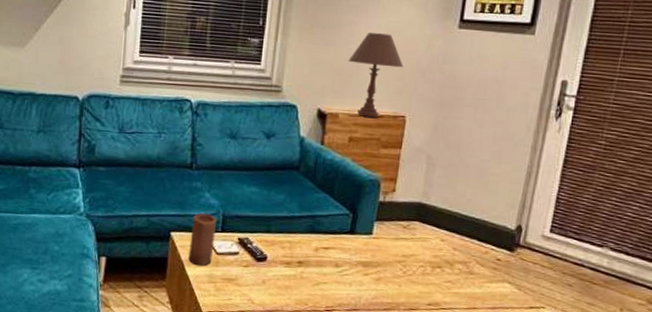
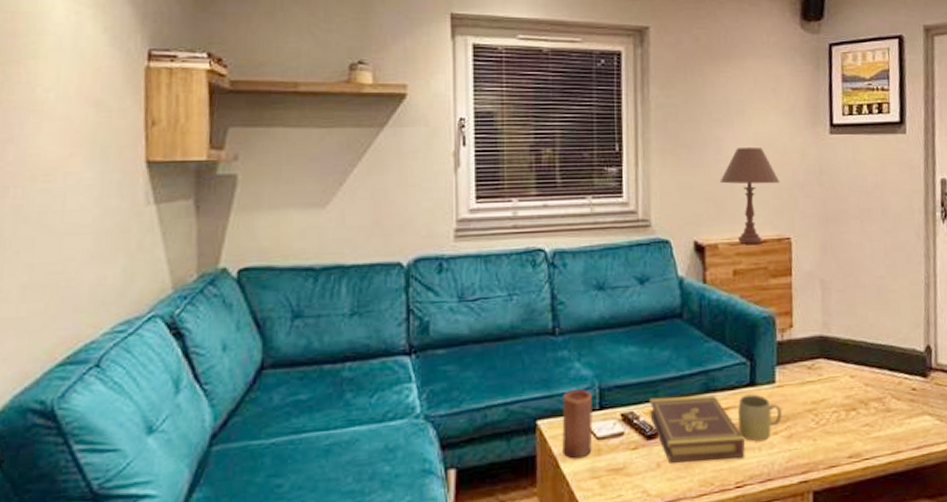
book: none [261,229,339,290] -> present [649,395,745,463]
mug: none [335,240,375,279] -> present [737,394,782,442]

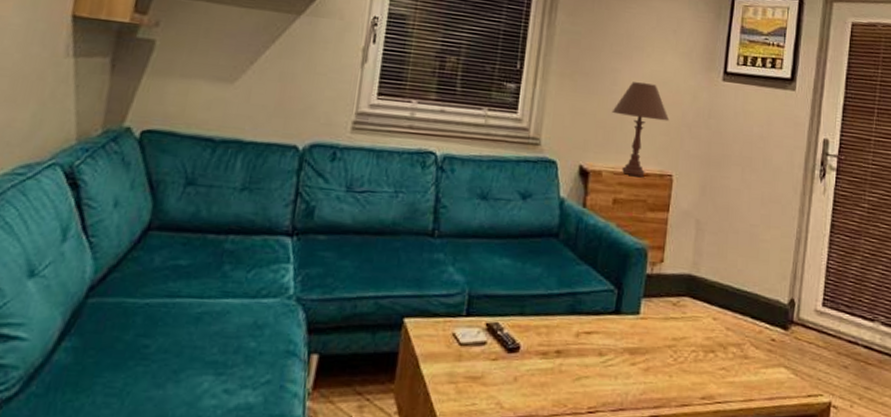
candle: present [562,389,593,459] -> none [424,293,461,362]
book: present [649,395,745,463] -> none [514,311,602,385]
mug: present [737,394,782,442] -> none [598,321,642,370]

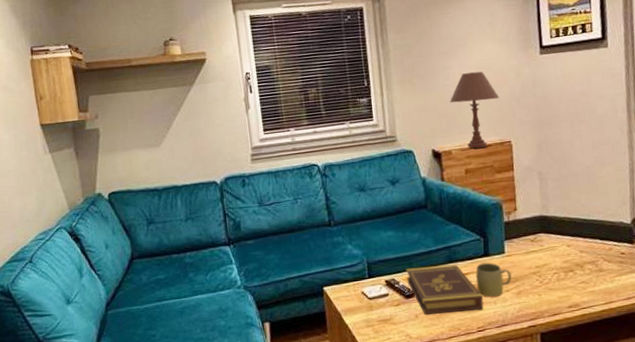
book: none [514,311,602,385] -> present [406,264,484,315]
mug: none [598,321,642,370] -> present [475,262,512,298]

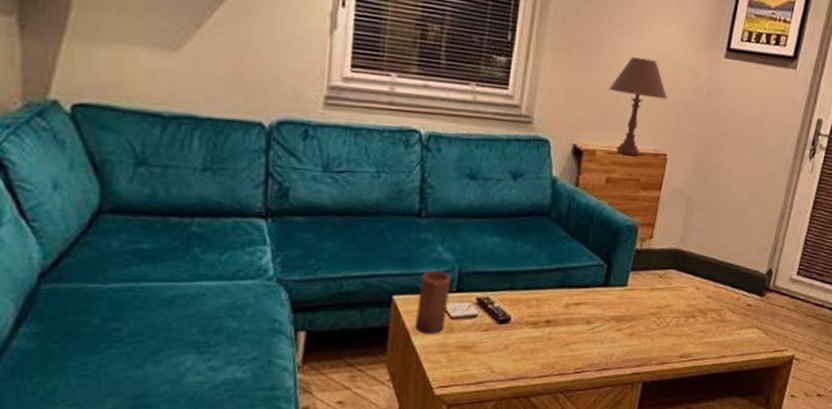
candle: none [341,264,366,314] -> present [415,271,451,334]
book: present [406,264,484,315] -> none [504,286,590,349]
mug: present [475,262,512,298] -> none [586,293,629,336]

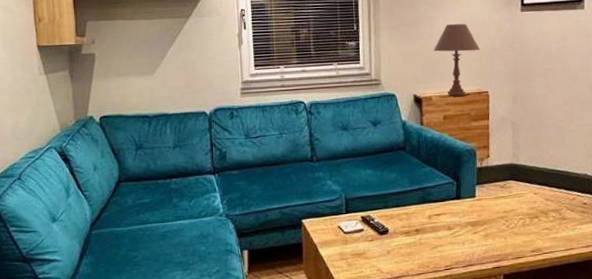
candle: present [415,271,451,334] -> none [319,199,341,246]

